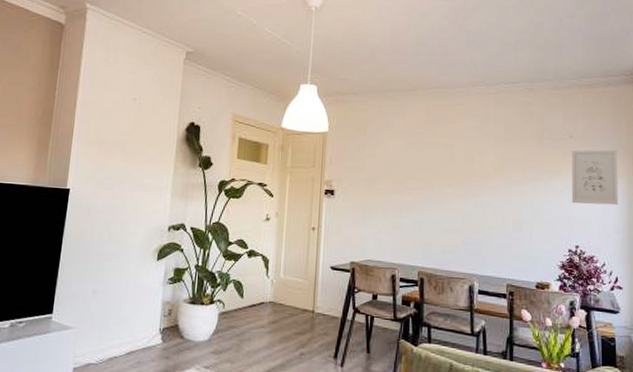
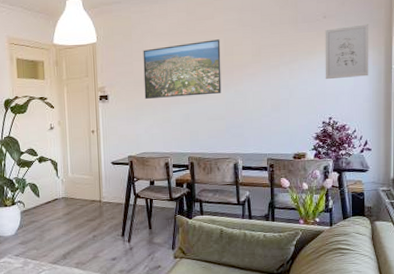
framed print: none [374,145,461,204] -> present [143,39,222,99]

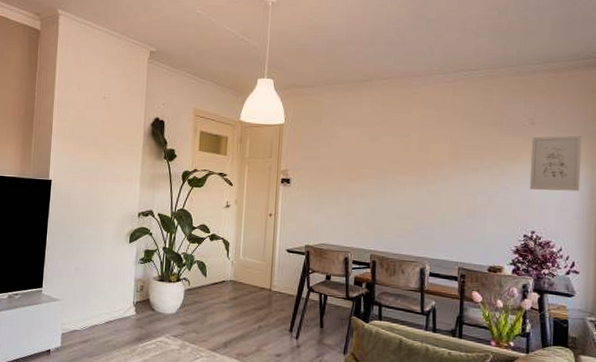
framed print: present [143,39,222,99] -> none [329,134,416,191]

